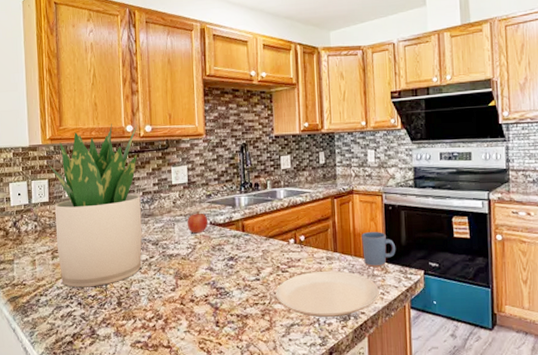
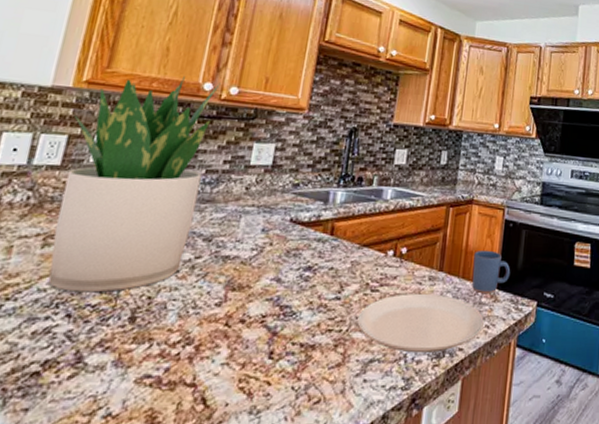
fruit: present [187,211,208,234] -> none [258,203,289,232]

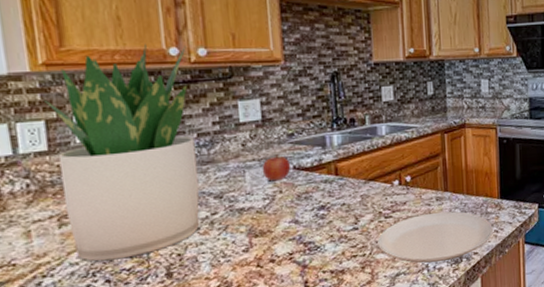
fruit: none [258,203,289,232] -> present [262,154,291,182]
mug: present [472,250,511,293] -> none [474,166,511,205]

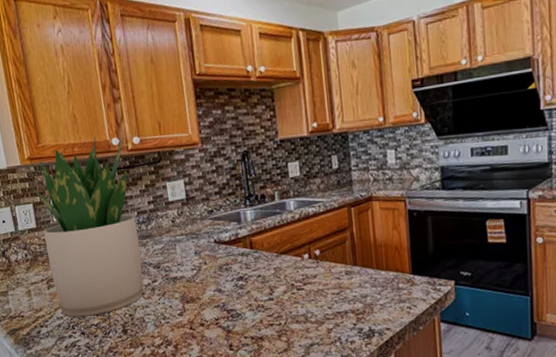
fruit: present [262,154,291,182] -> none [188,230,213,254]
plate: present [377,211,493,263] -> none [291,285,405,336]

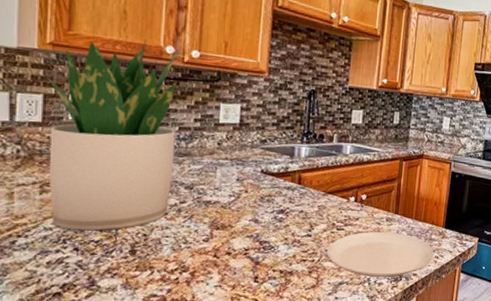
plate: none [291,285,405,336] -> present [327,231,434,278]

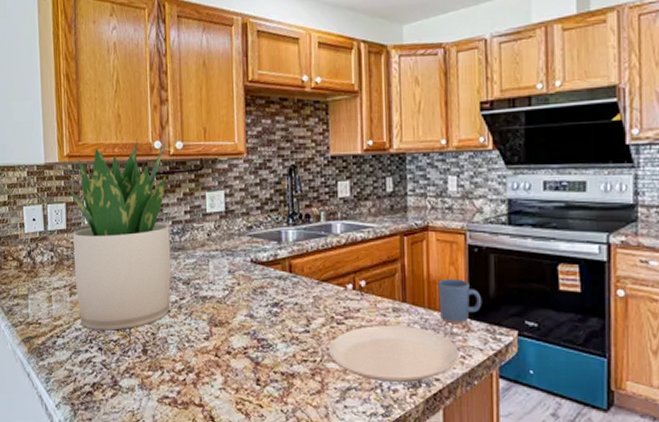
mug: none [423,196,457,231] -> present [438,278,482,323]

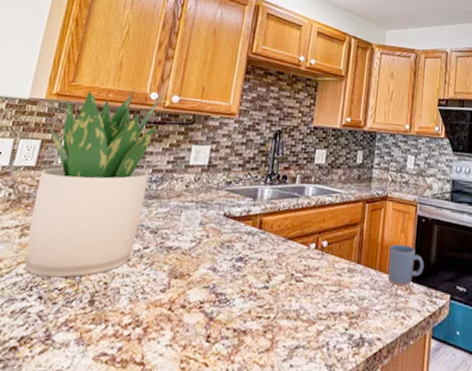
plate: present [329,324,459,383] -> none [283,284,400,342]

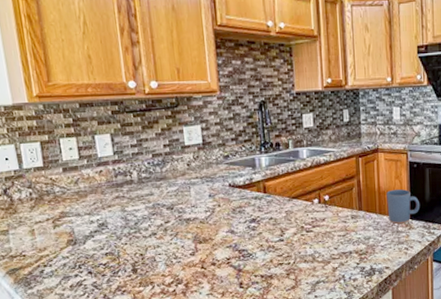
planter: present [24,87,165,278] -> none [38,79,156,257]

